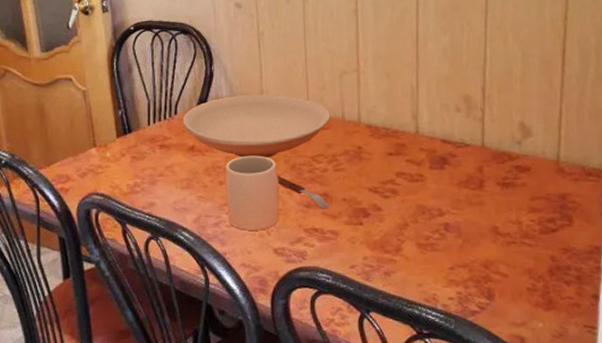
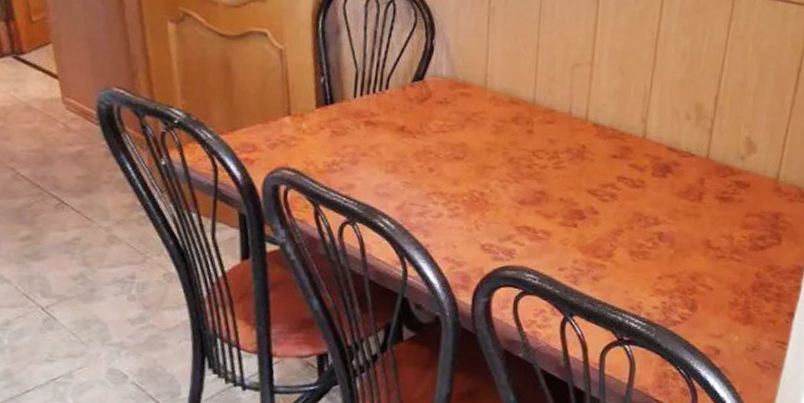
decorative bowl: present [182,94,331,158] -> none [393,75,557,148]
mug: present [225,155,280,231] -> none [434,142,495,224]
fork: present [277,176,329,209] -> none [492,168,544,208]

